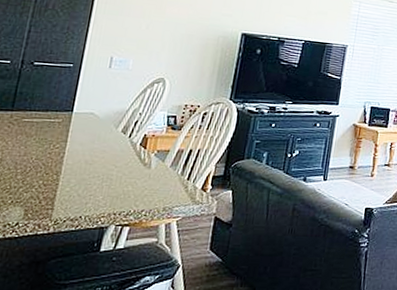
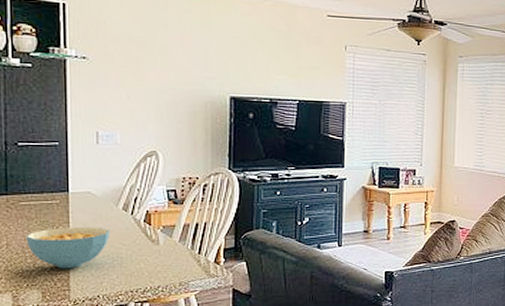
cereal bowl: none [21,145,105,188] -> present [25,227,110,269]

